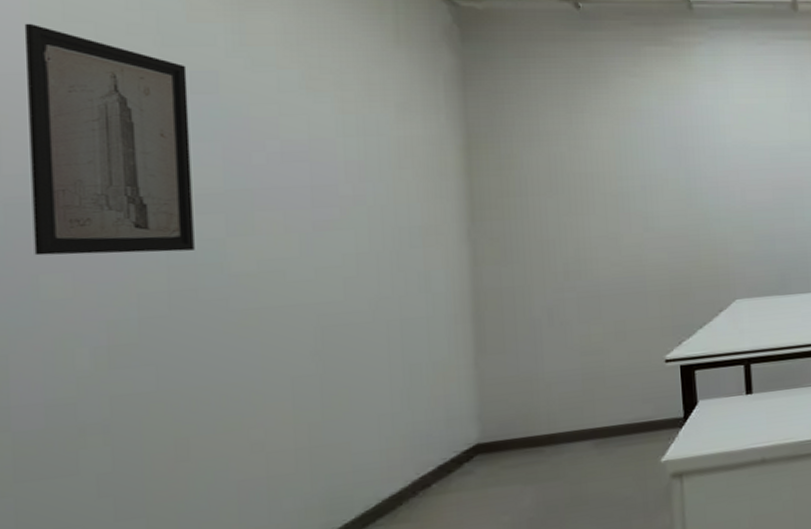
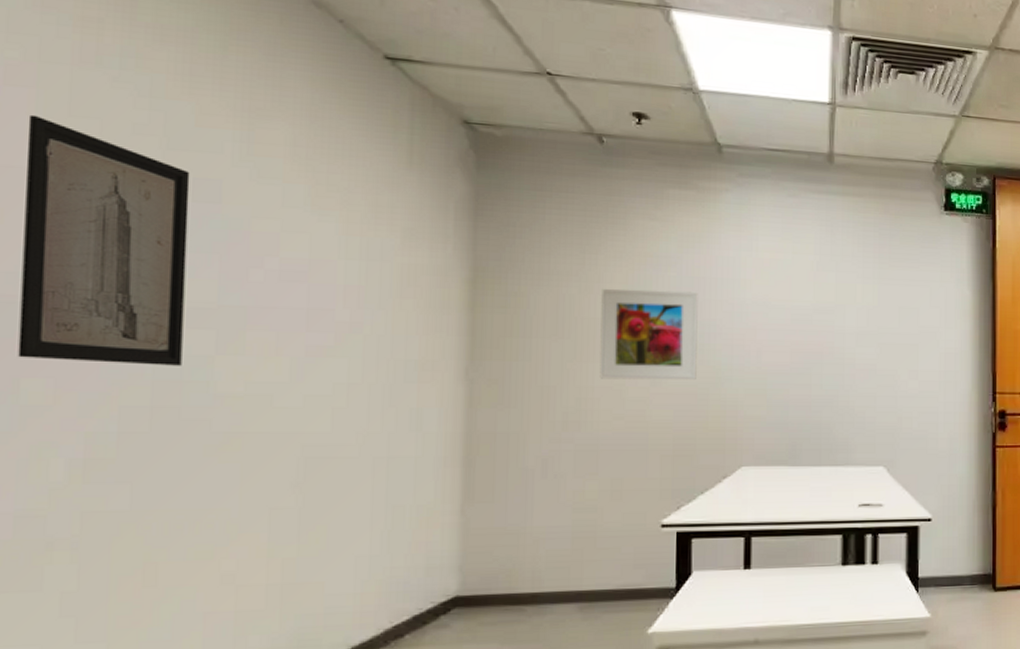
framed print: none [590,140,686,229] -> present [599,288,698,381]

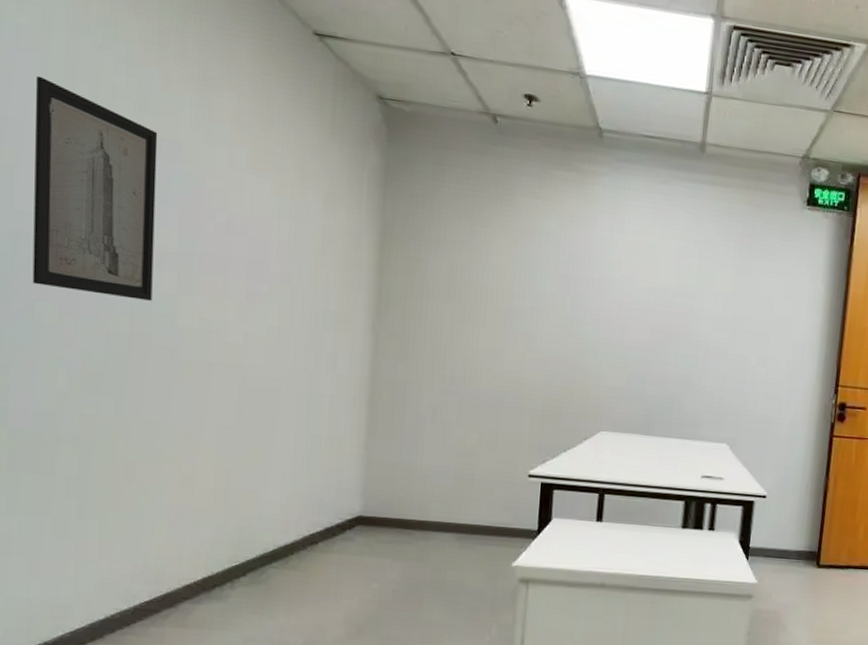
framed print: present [599,288,698,381] -> none [483,260,573,350]

